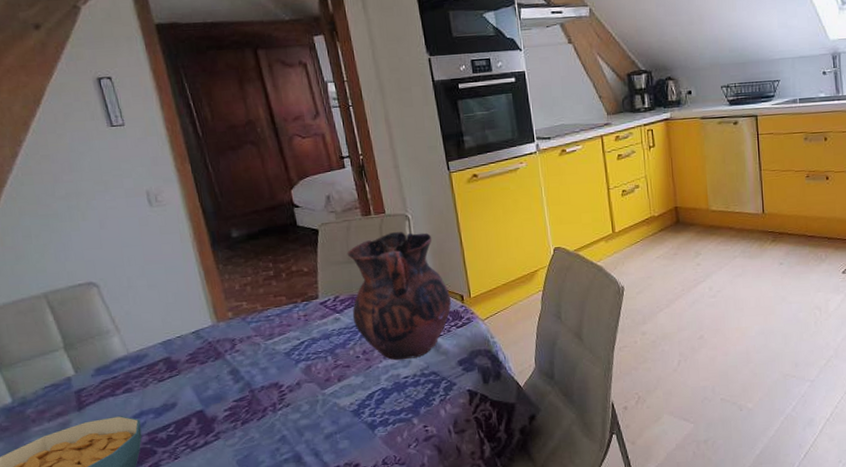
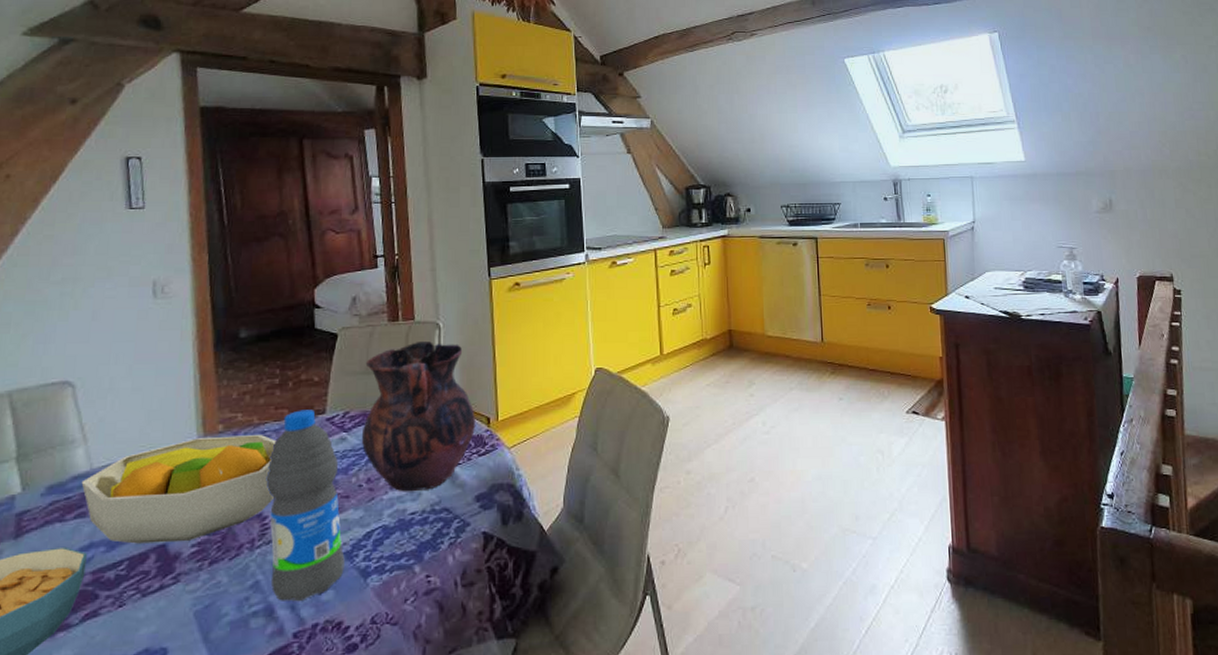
fruit bowl: none [122,319,287,411] -> present [81,435,277,544]
water bottle: none [276,296,354,450] -> present [266,409,345,602]

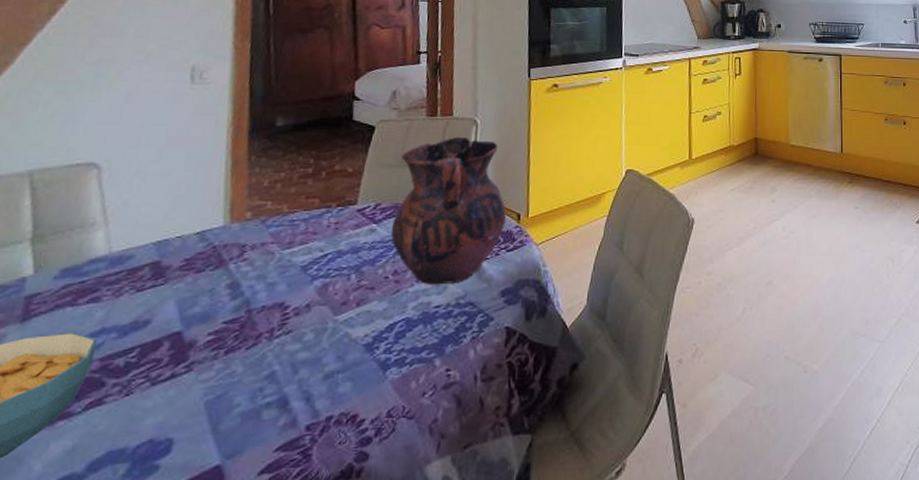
fruit bowl: present [81,435,277,544] -> none [98,224,305,331]
water bottle: present [266,409,345,602] -> none [287,200,366,394]

